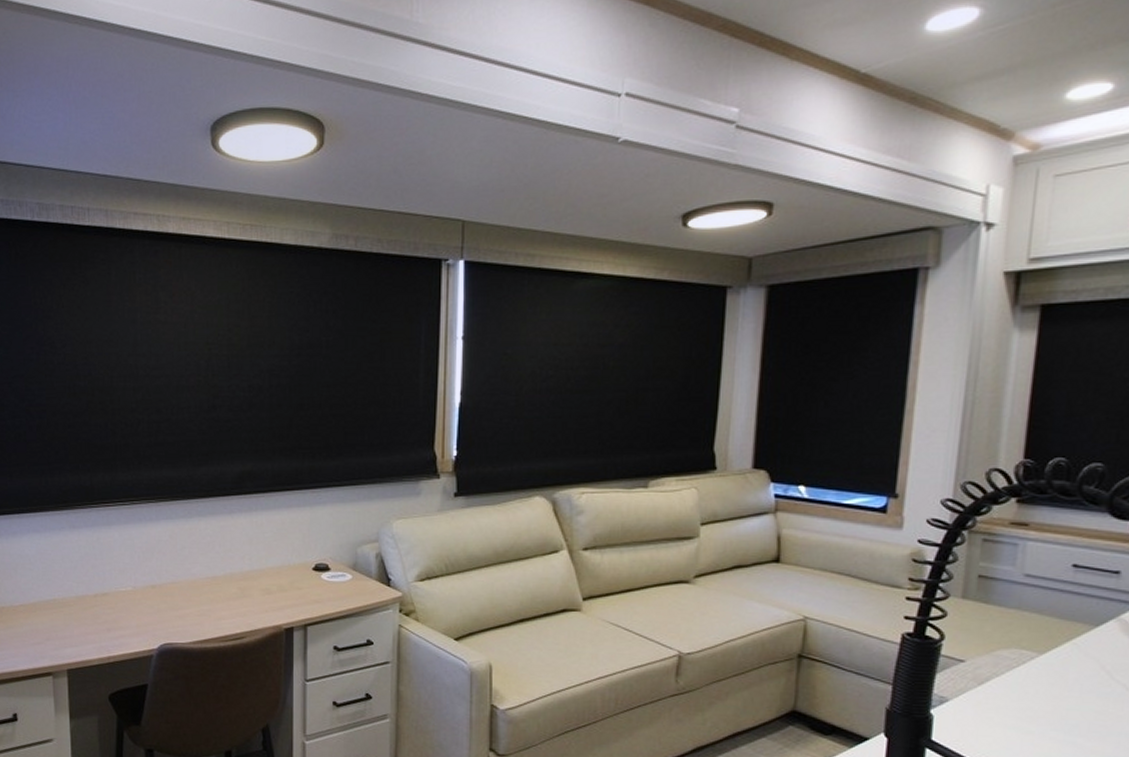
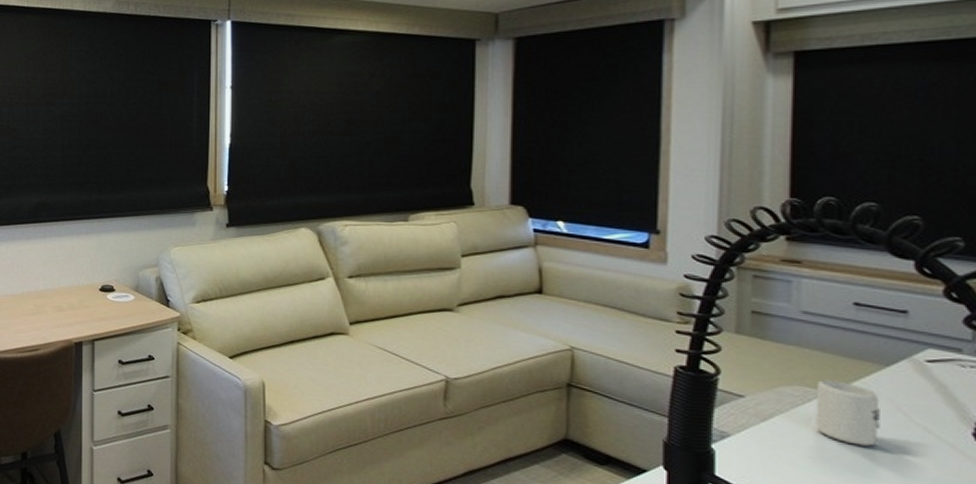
cup: none [1027,642,1087,705] -> present [815,380,880,446]

